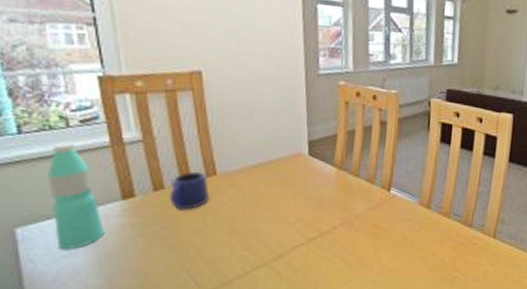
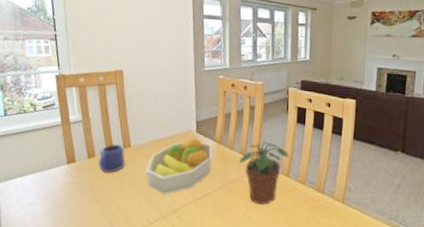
water bottle: present [47,142,105,249] -> none [20,122,55,199]
fruit bowl: none [238,162,331,236] -> present [145,137,213,195]
potted plant: none [365,166,430,243] -> present [238,141,289,205]

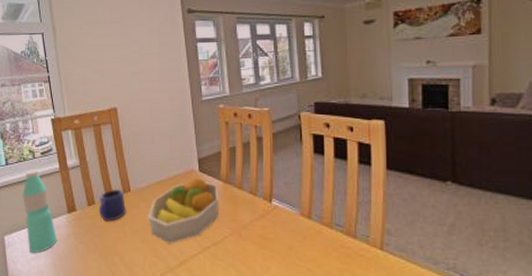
water bottle: none [20,122,55,199] -> present [23,170,58,253]
potted plant: present [238,141,289,205] -> none [249,178,308,253]

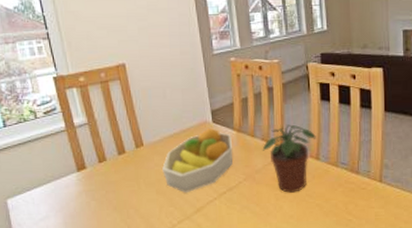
water bottle: present [23,170,58,253] -> none [25,130,68,214]
mug: present [98,189,127,222] -> none [110,144,141,177]
potted plant: none [249,178,308,253] -> present [262,124,316,193]

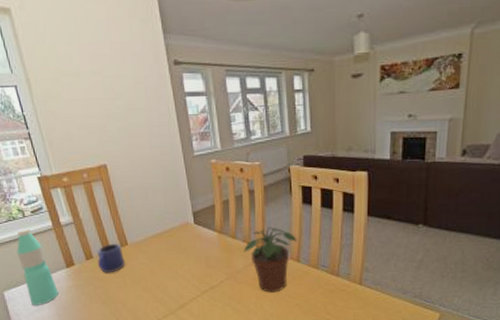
water bottle: none [25,130,68,214] -> present [16,228,59,305]
mug: none [110,144,141,177] -> present [97,243,126,273]
fruit bowl: present [162,128,233,194] -> none [147,229,215,291]

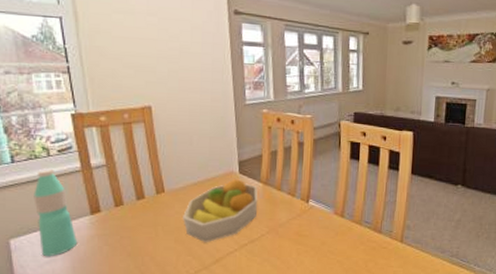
mug: present [97,243,126,273] -> none [127,189,160,223]
fruit bowl: none [147,229,215,291] -> present [183,179,258,243]
potted plant: present [243,227,297,292] -> none [287,180,343,248]

